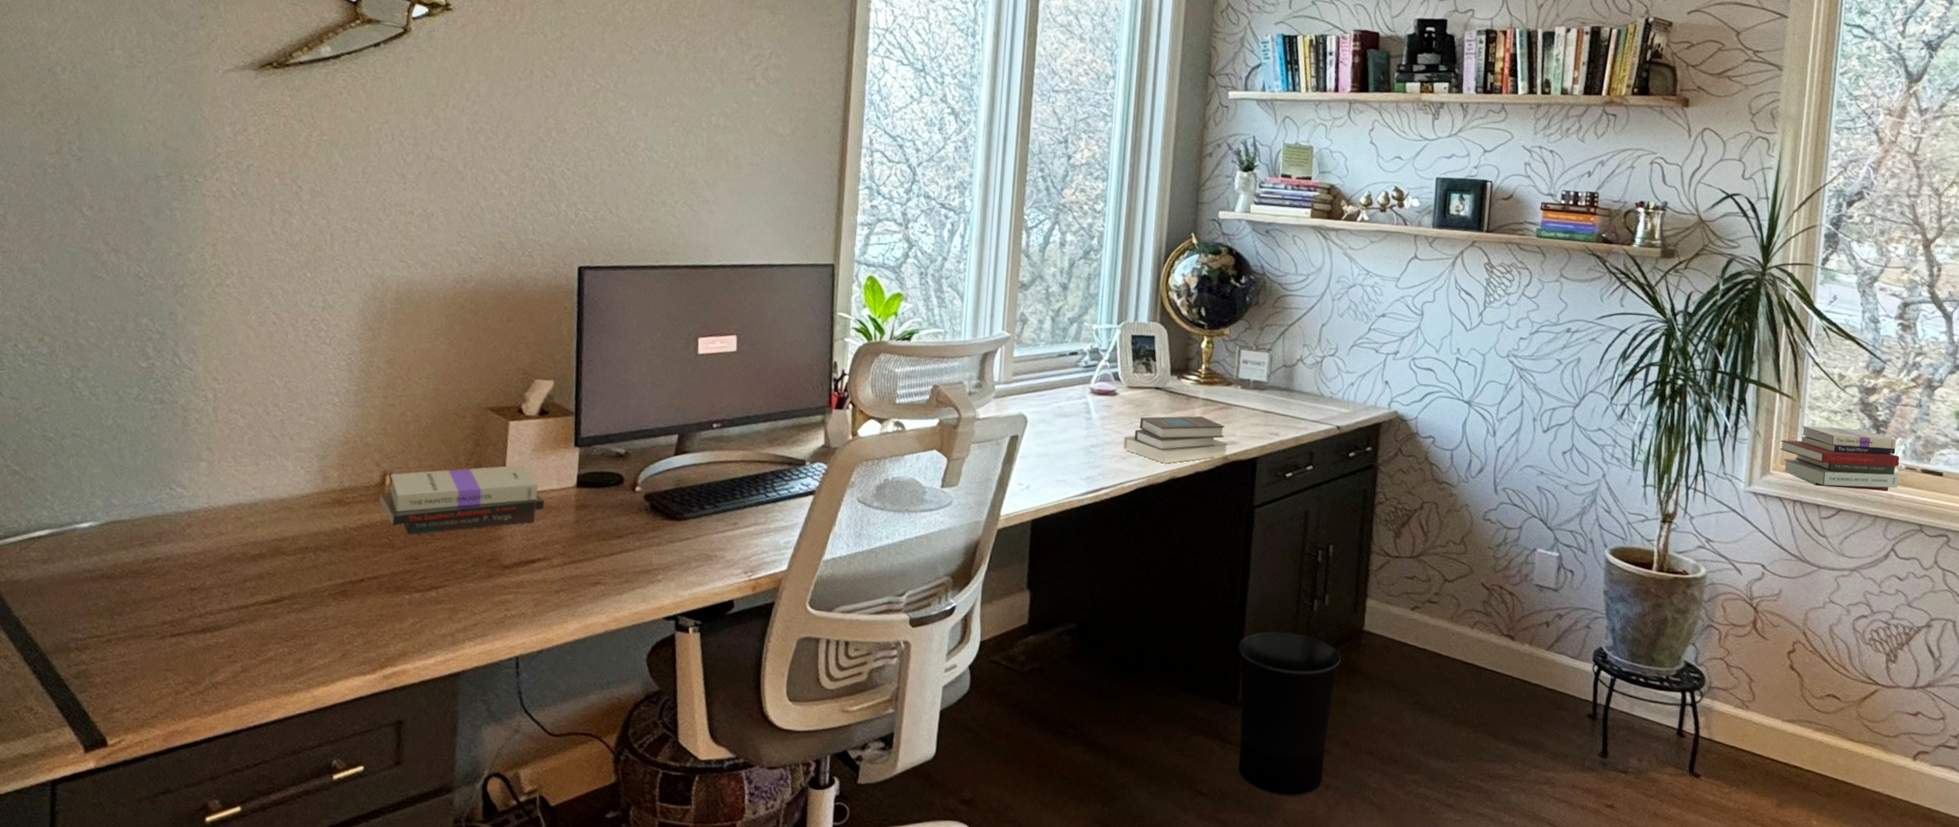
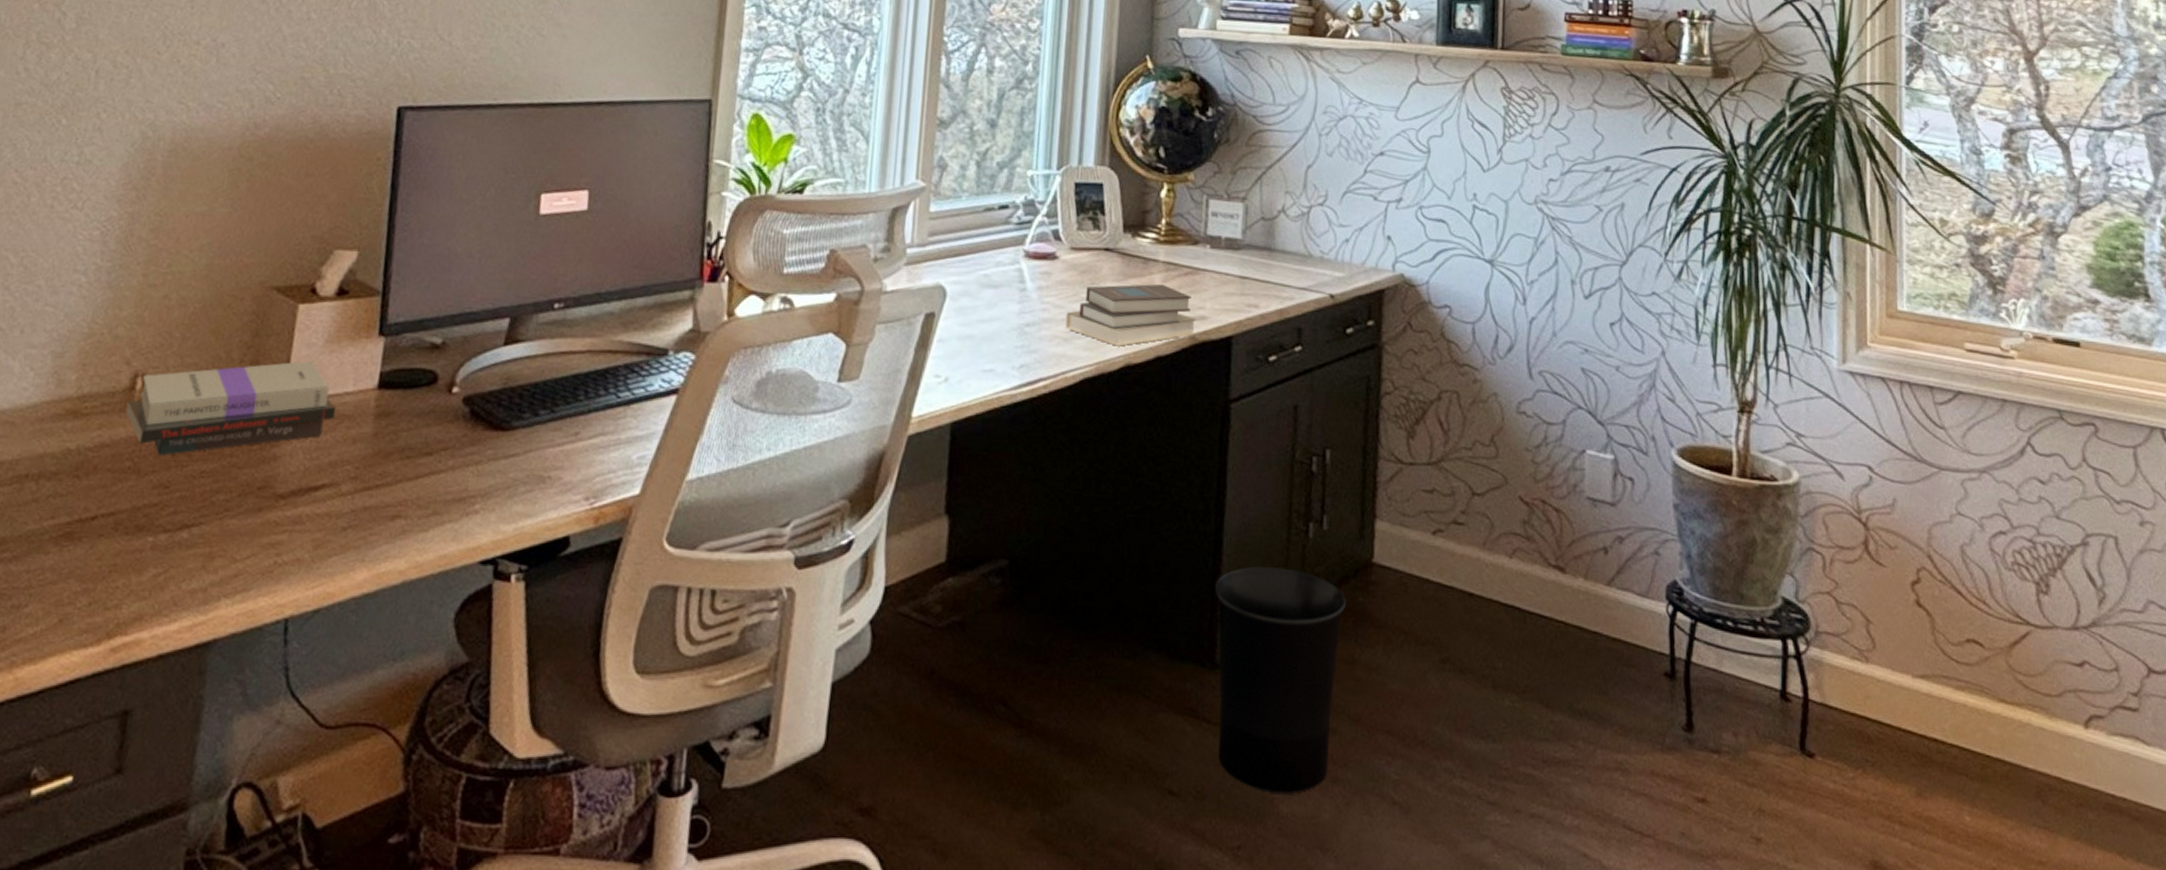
books: present [1779,425,1900,492] -> none [1876,285,2027,368]

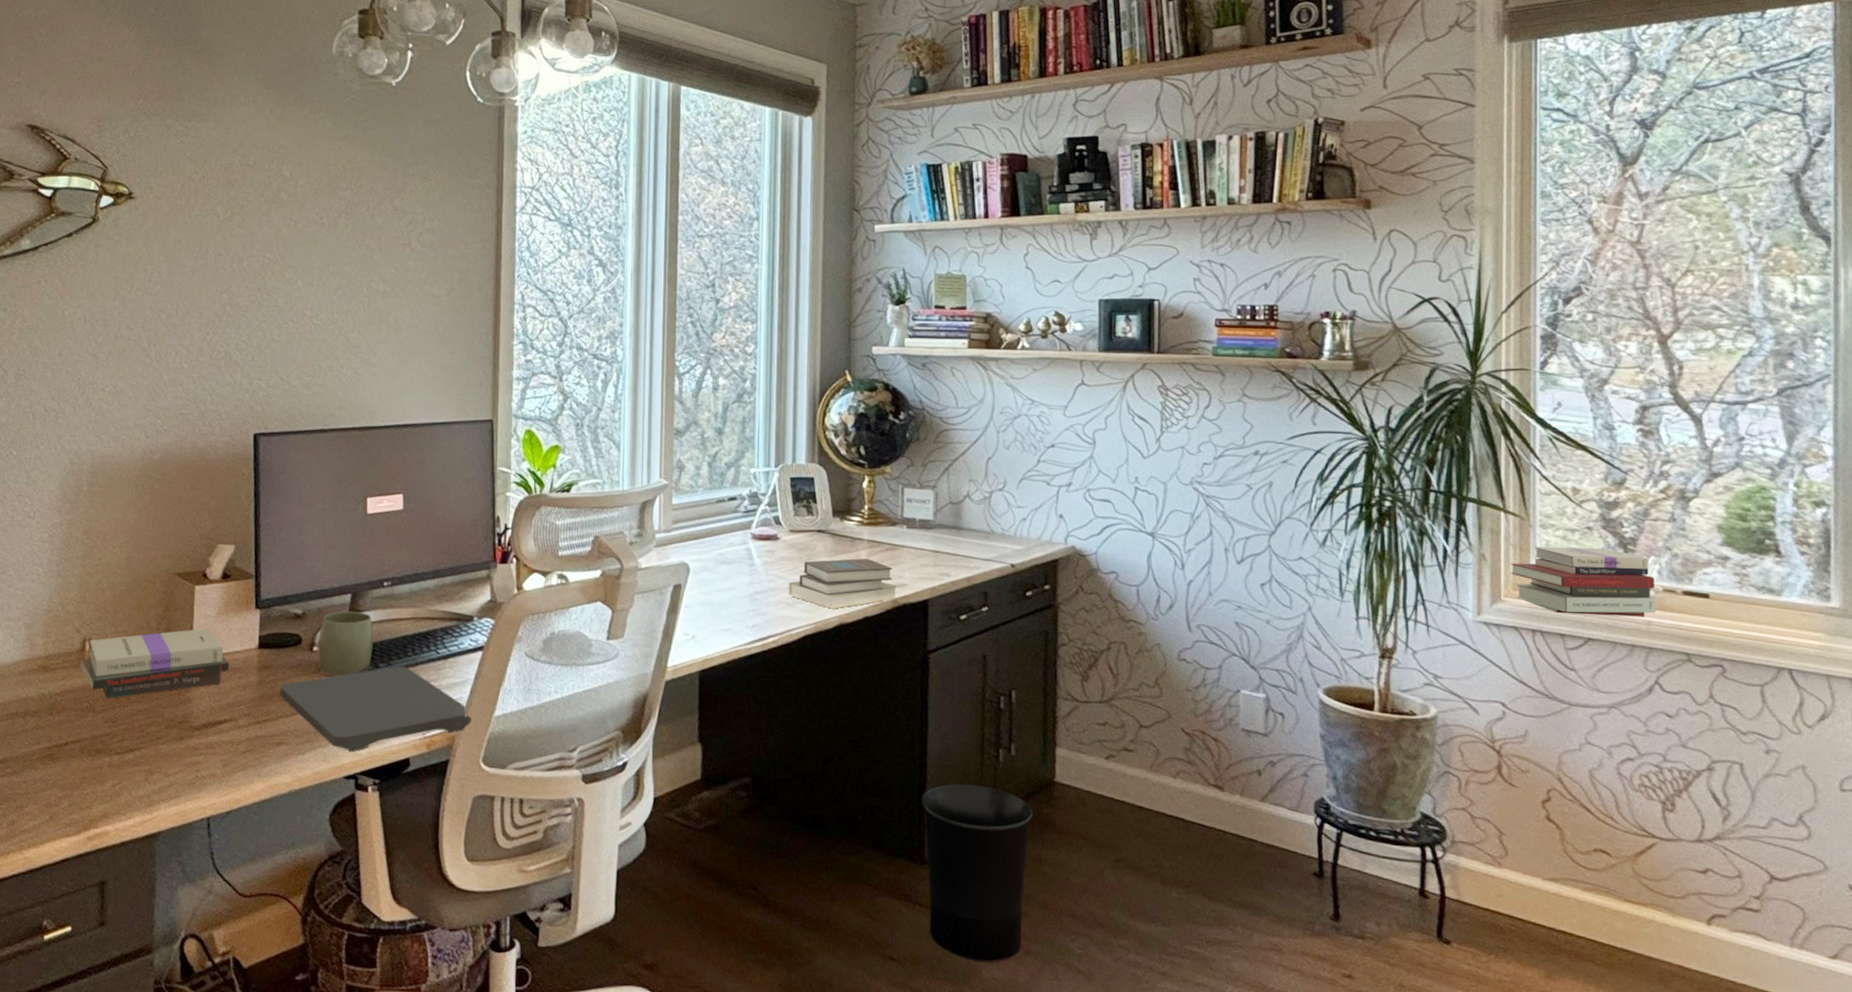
mouse pad: none [401,414,657,527] -> present [280,666,472,751]
mug: none [459,340,536,427] -> present [319,611,373,677]
books: none [1876,285,2027,368] -> present [1510,546,1657,617]

